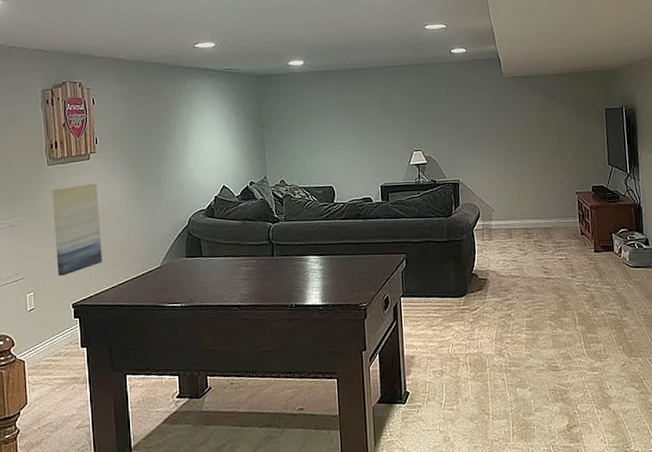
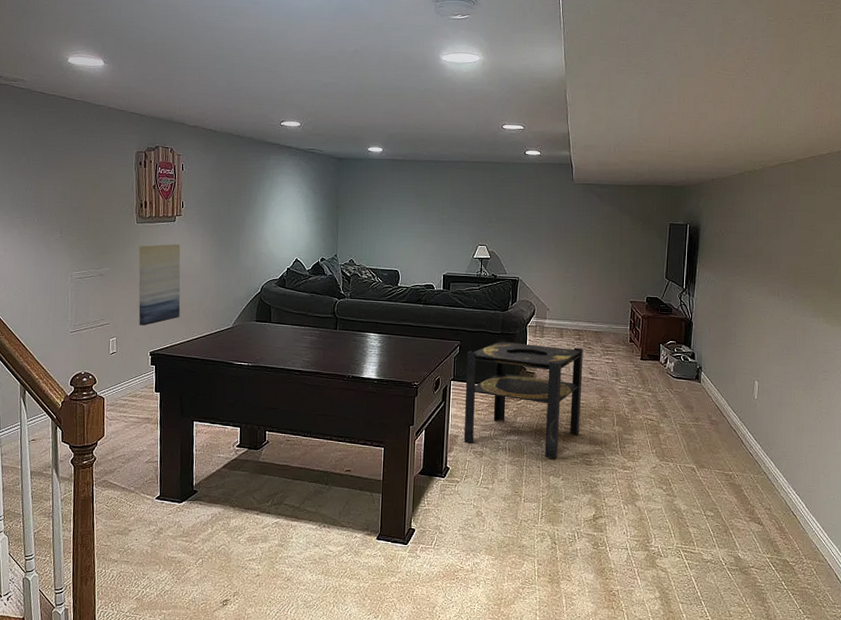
side table: none [414,246,542,369] -> present [463,339,583,459]

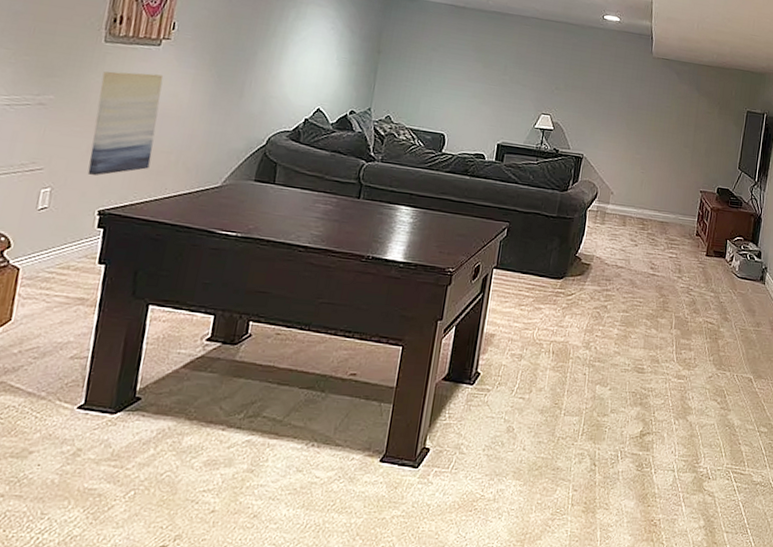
side table: present [463,339,583,459] -> none [500,223,646,365]

